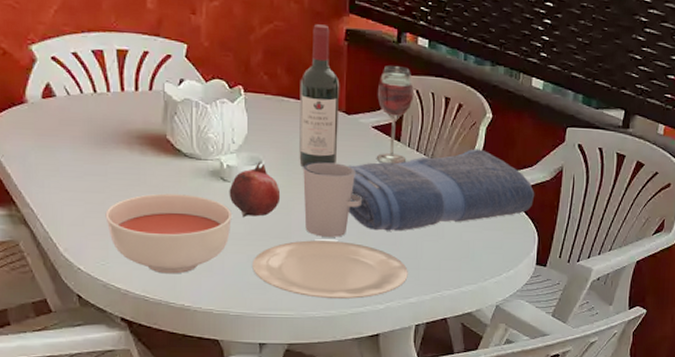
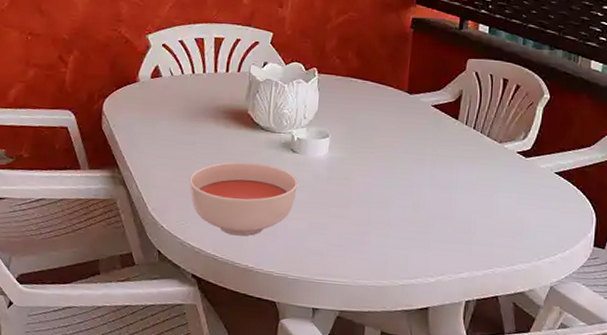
fruit: present [229,162,281,218] -> none [297,136,343,187]
plate: present [252,240,408,299] -> none [312,210,460,270]
wine bottle: present [299,24,339,167] -> none [362,14,403,141]
cup: present [303,162,363,237] -> none [363,137,420,209]
towel: present [348,149,535,232] -> none [405,128,593,206]
wineglass: present [377,65,414,165] -> none [435,49,473,141]

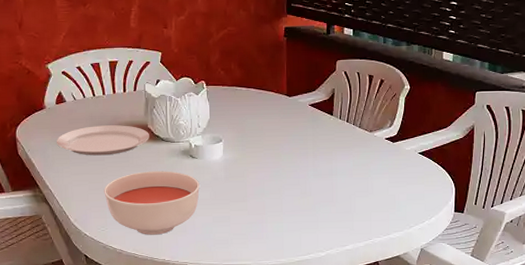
plate: none [145,105,249,140] -> present [57,125,150,156]

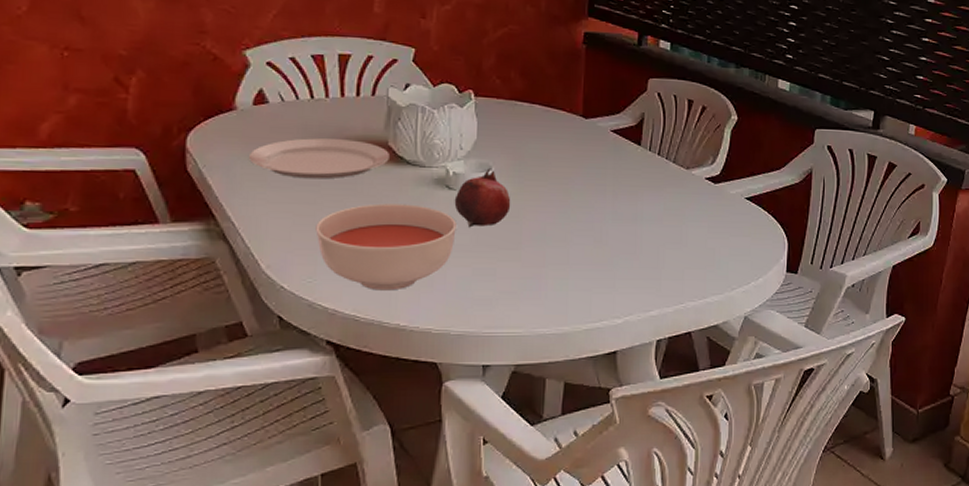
fruit: none [197,141,238,186] -> present [454,168,511,228]

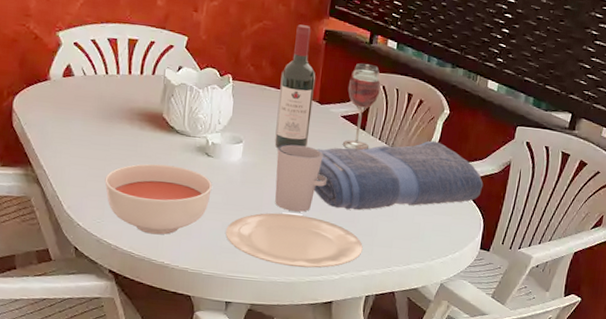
plate: present [249,138,391,180] -> none [58,106,164,141]
fruit: present [454,168,511,228] -> none [211,141,256,189]
plate: none [478,251,649,313] -> present [226,213,363,268]
wine bottle: none [532,27,576,173] -> present [274,24,315,148]
cup: none [536,167,600,247] -> present [275,144,328,212]
towel: none [584,152,784,240] -> present [314,140,484,211]
wineglass: none [616,68,655,169] -> present [343,63,381,151]

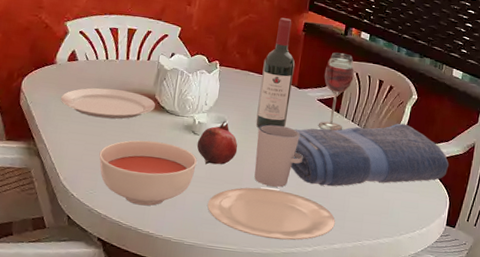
plate: none [58,106,164,141] -> present [61,87,156,119]
fruit: none [211,141,256,189] -> present [196,121,238,165]

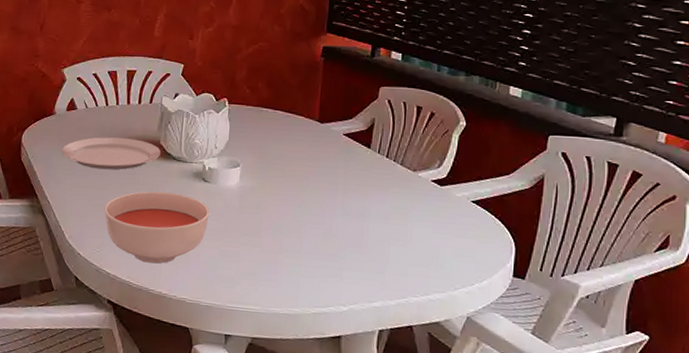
fruit: present [196,121,238,165] -> none [208,165,254,215]
plate: present [207,187,335,241] -> none [224,239,373,299]
cup: present [254,124,304,187] -> none [275,166,331,238]
wine bottle: present [255,17,295,128] -> none [273,43,314,170]
towel: present [290,123,449,187] -> none [316,156,512,235]
wineglass: present [319,52,355,131] -> none [347,77,386,170]

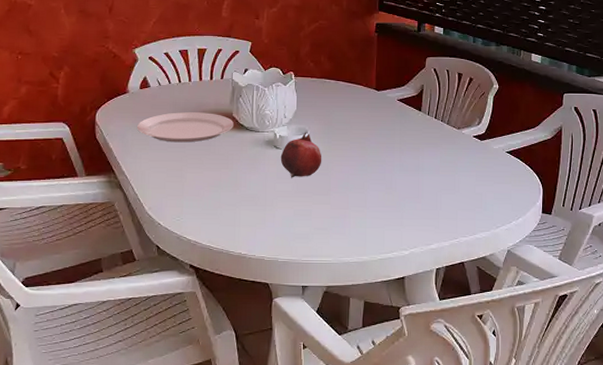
bowl: present [104,191,209,264] -> none [182,160,282,227]
fruit: none [208,165,254,215] -> present [280,132,322,178]

